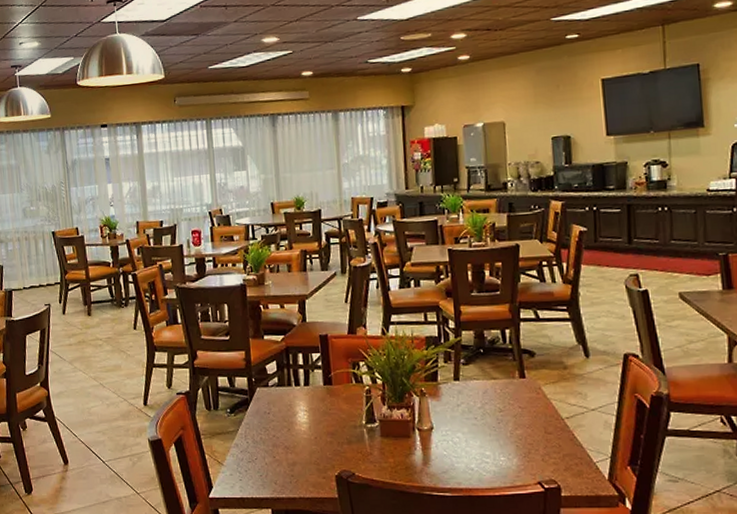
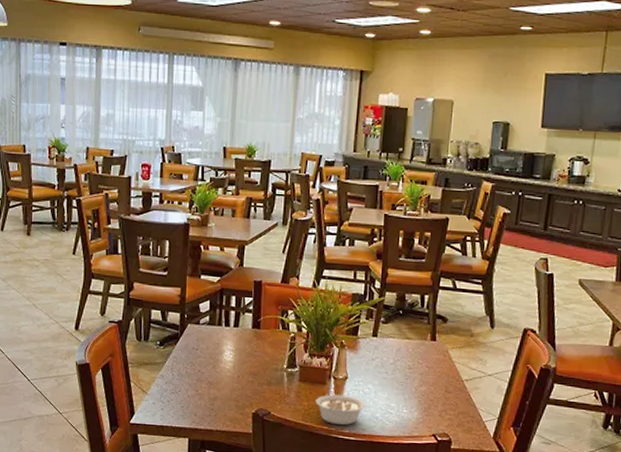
legume: none [401,447,463,481] -> present [315,394,370,426]

